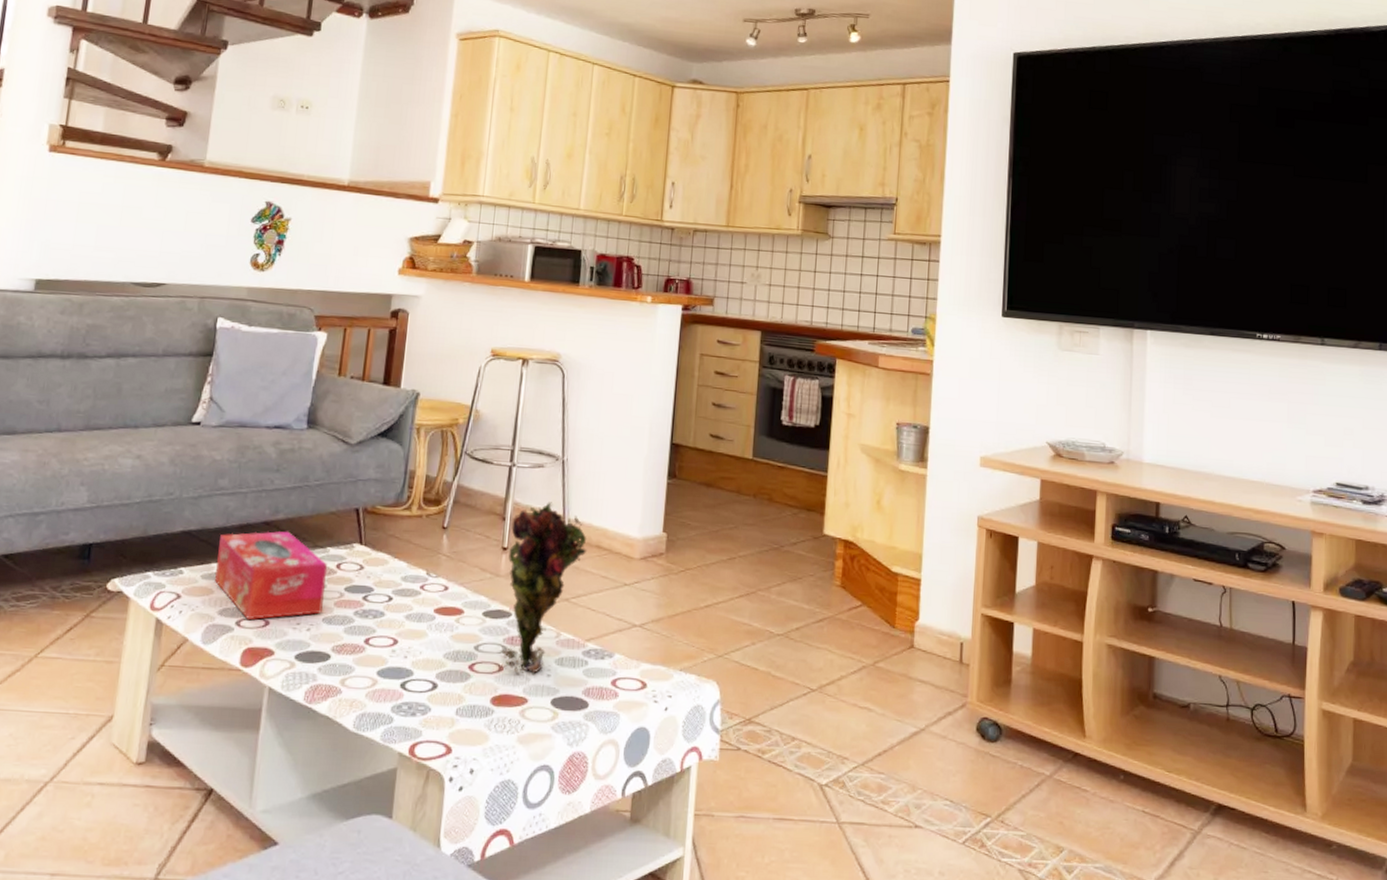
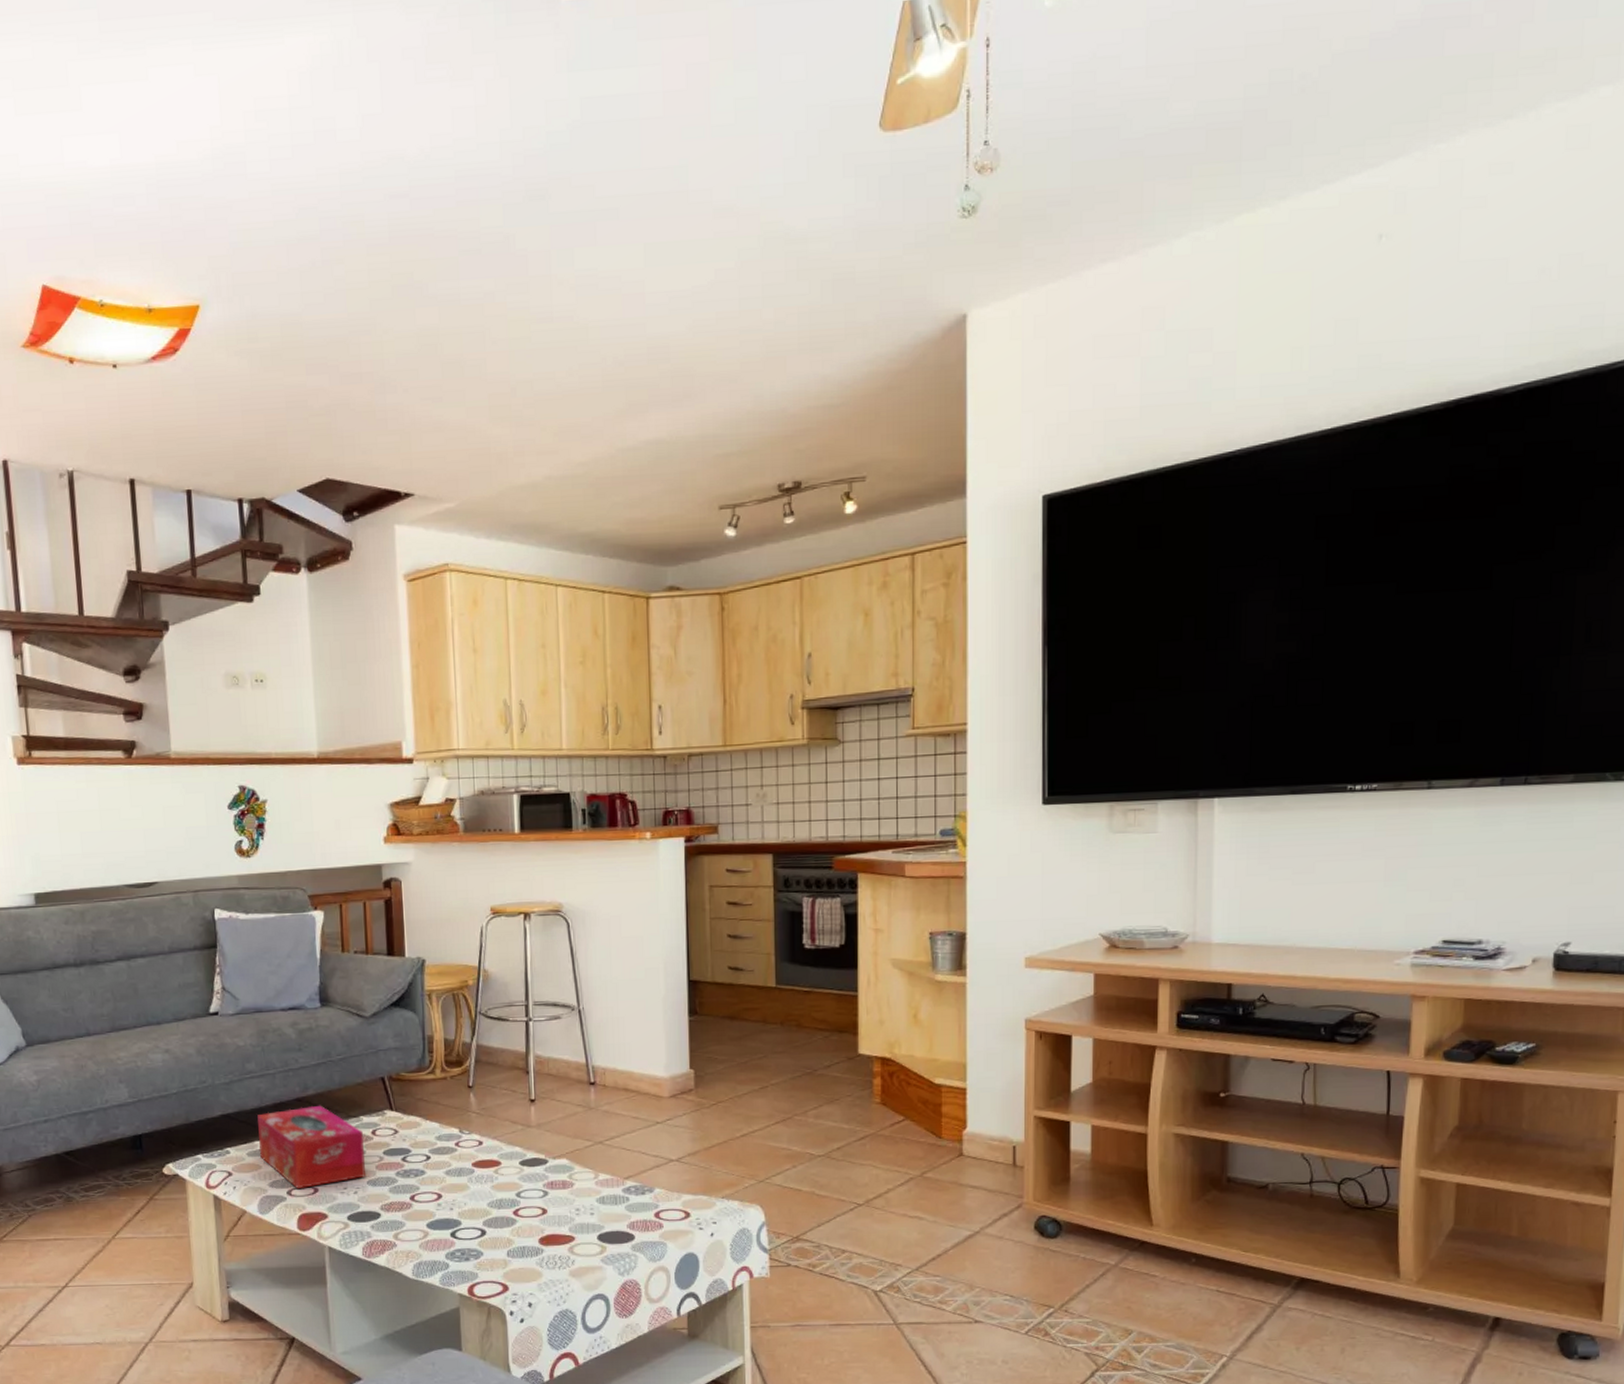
flower: present [501,502,588,676] -> none [536,1051,615,1217]

